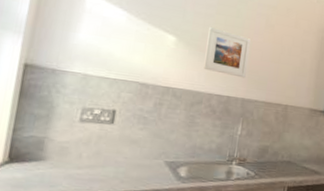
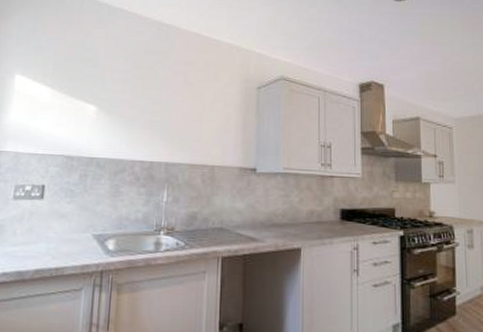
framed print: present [203,27,251,78] -> none [125,92,170,141]

